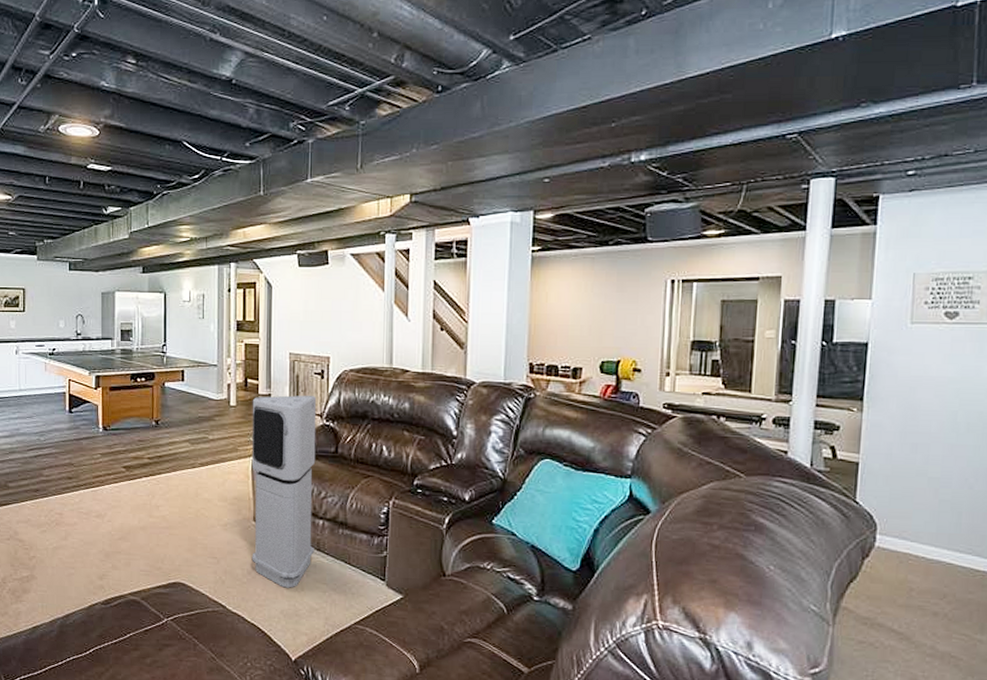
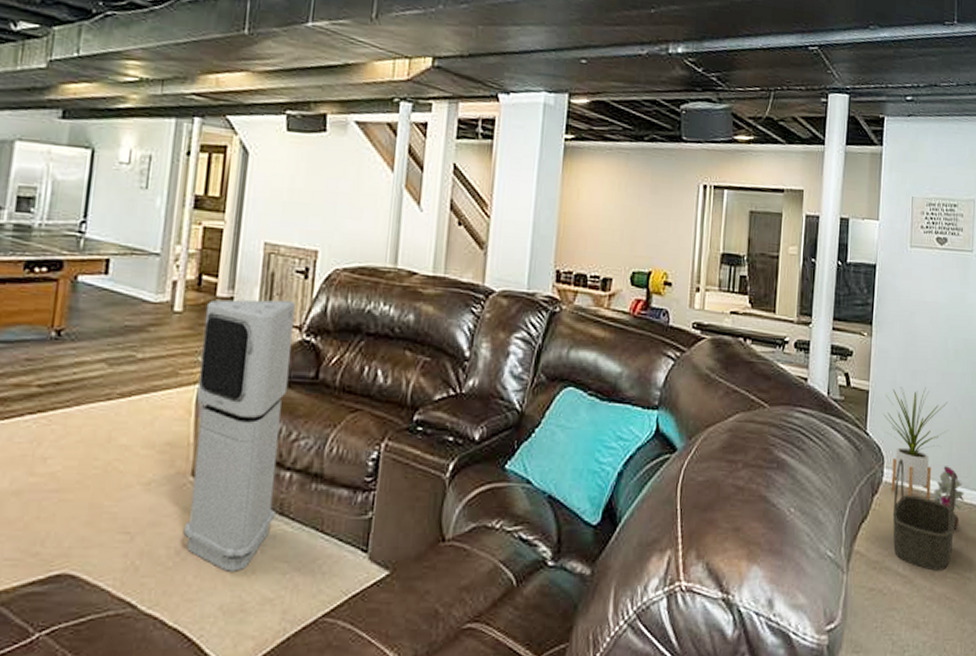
house plant: none [876,459,957,565] -> present [883,386,949,500]
basket: none [886,526,966,632] -> present [892,459,957,571]
decorative plant: none [930,534,976,594] -> present [928,466,965,529]

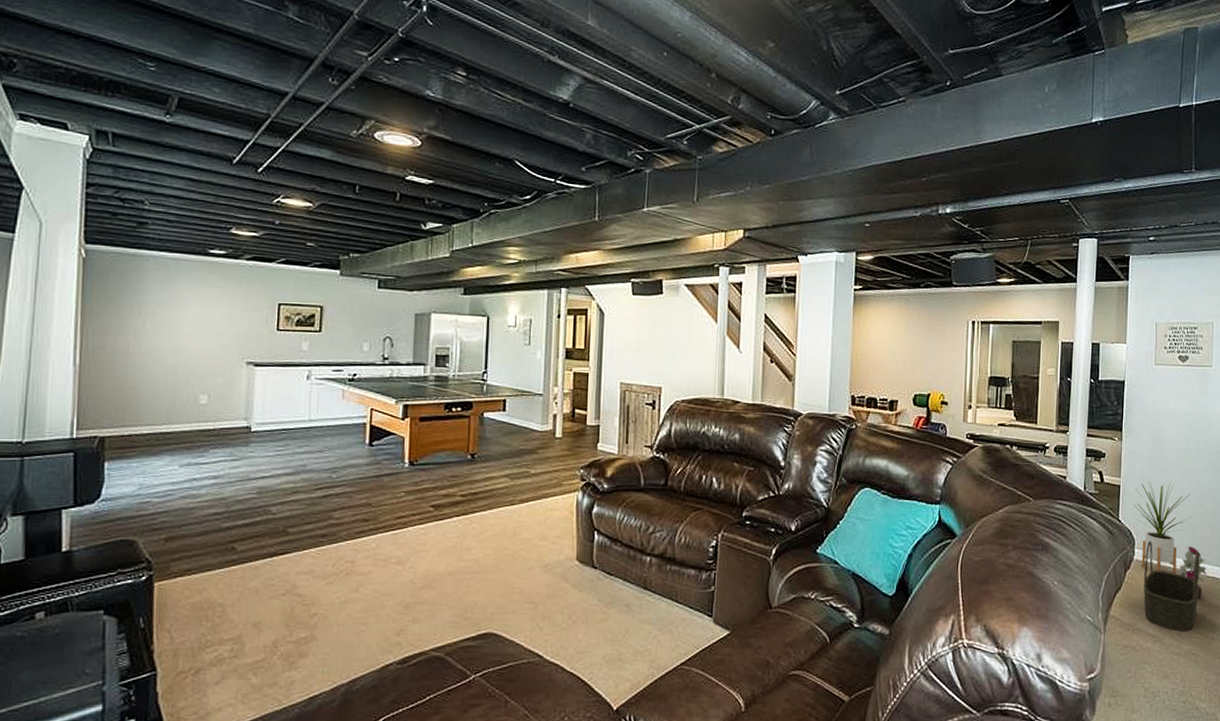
air purifier: present [183,299,295,572] -> none [573,426,647,631]

